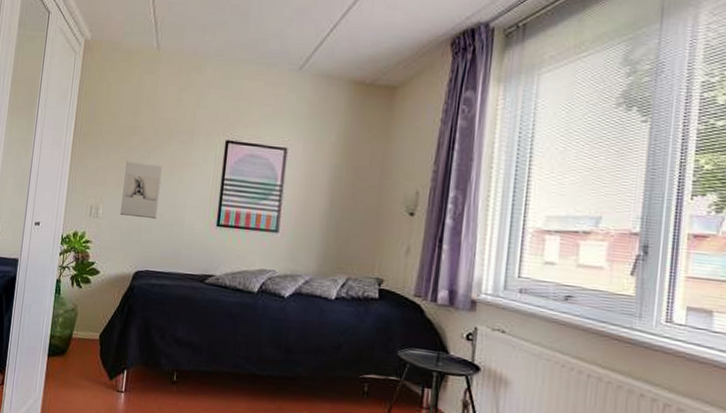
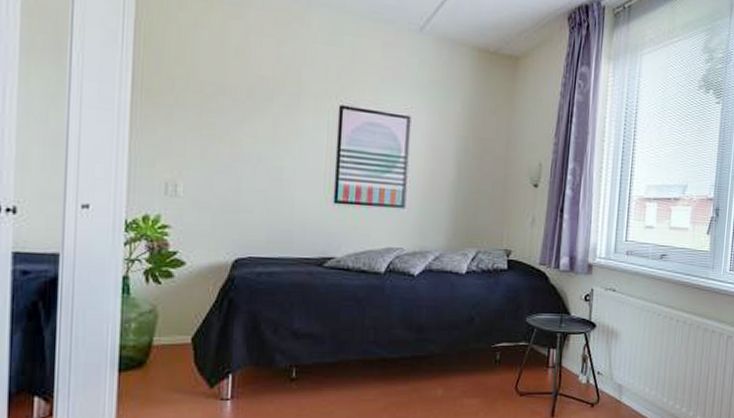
wall sculpture: present [119,161,163,220] -> none [208,126,263,197]

